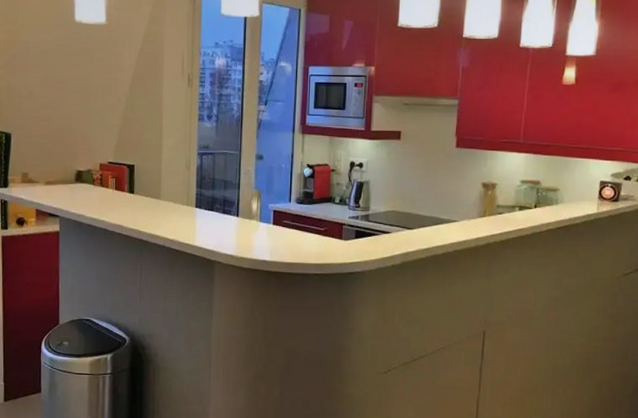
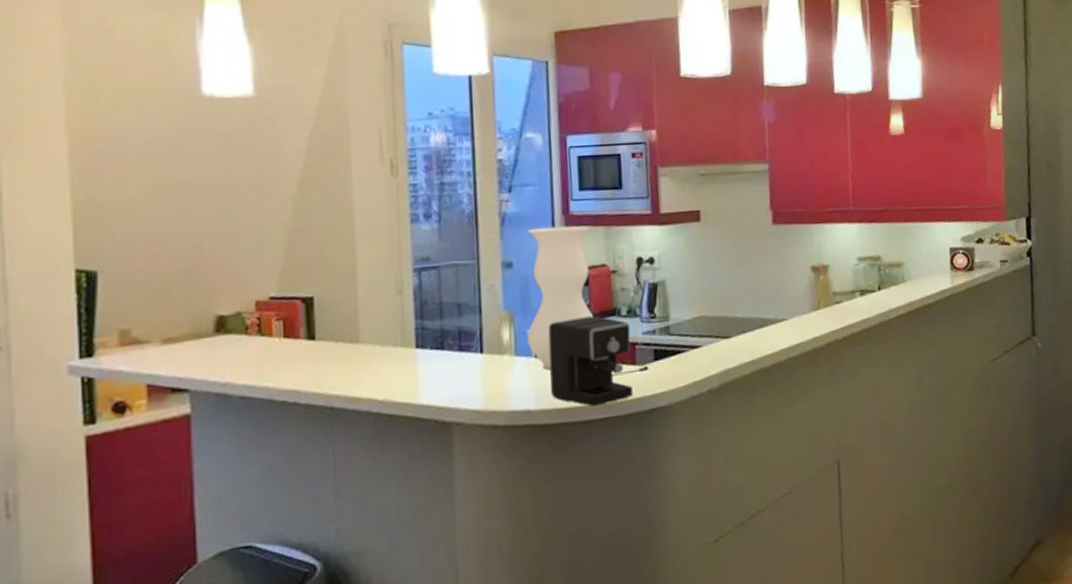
vase: none [268,132,319,235] -> present [527,226,593,370]
coffee maker: none [281,200,351,264] -> present [548,316,649,406]

